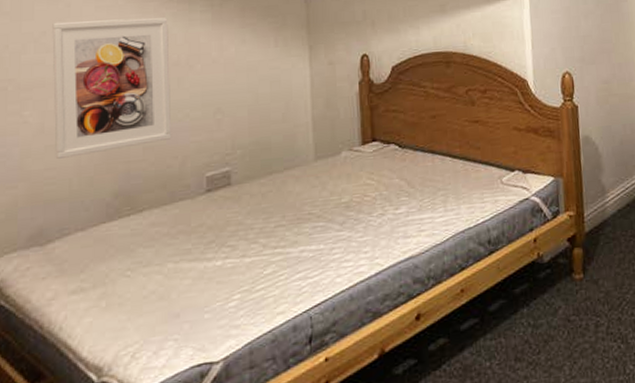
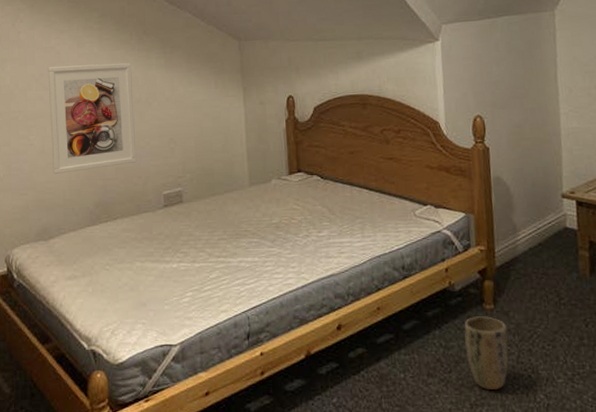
plant pot: none [553,287,599,368] -> present [464,316,509,389]

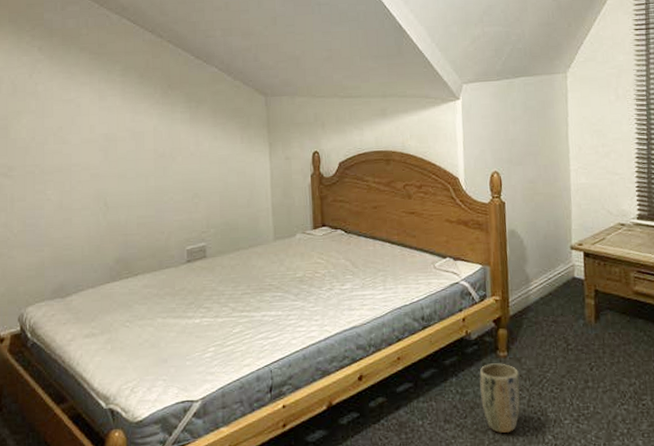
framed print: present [48,63,137,174] -> none [67,117,160,230]

